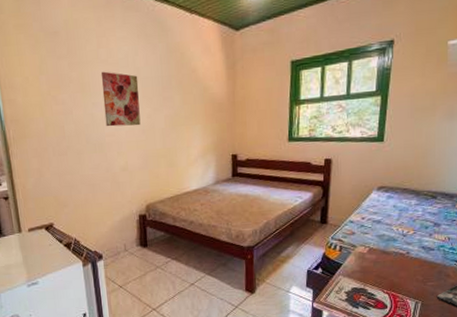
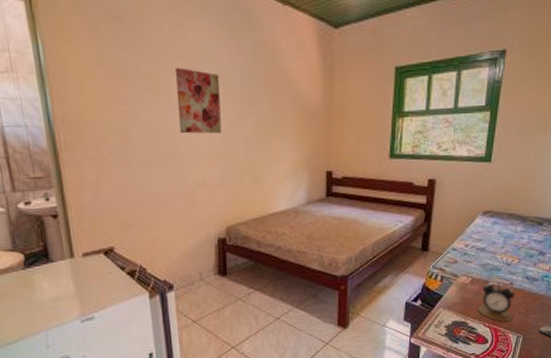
alarm clock: none [376,252,412,288] -> present [477,282,516,322]

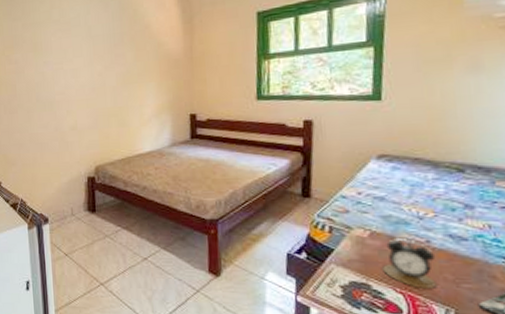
wall art: present [174,67,222,134] -> none [53,30,91,85]

